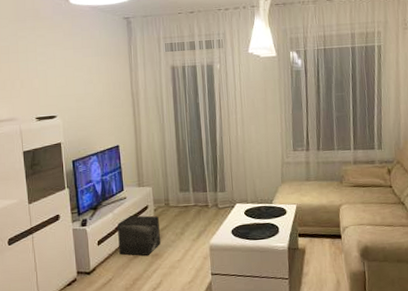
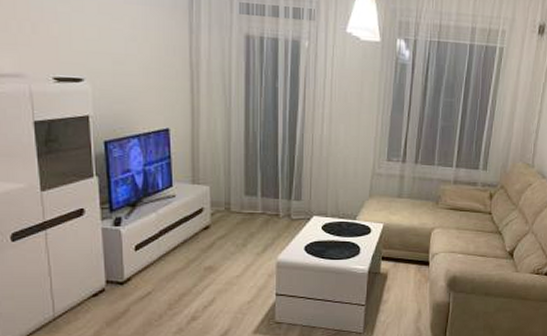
speaker: present [117,215,160,256] -> none [162,218,216,267]

